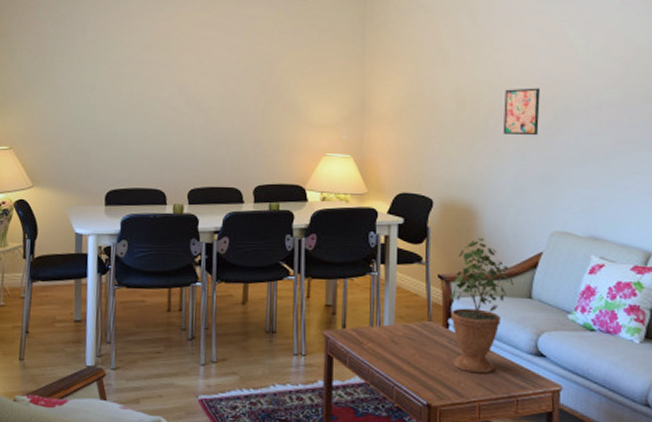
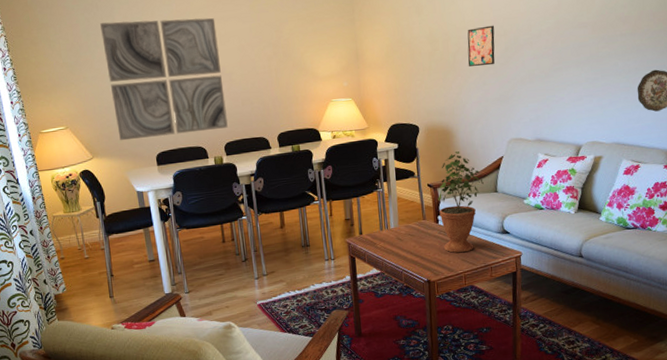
wall art: none [67,37,200,172] -> present [100,18,228,141]

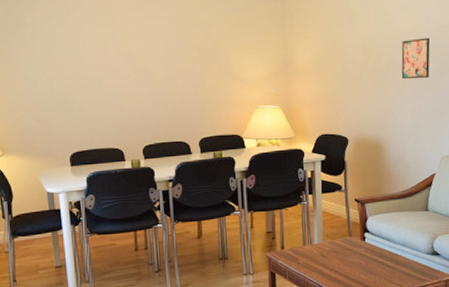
wall art: present [100,18,228,141] -> none [20,15,148,139]
potted plant: present [438,151,484,253] -> none [365,166,414,274]

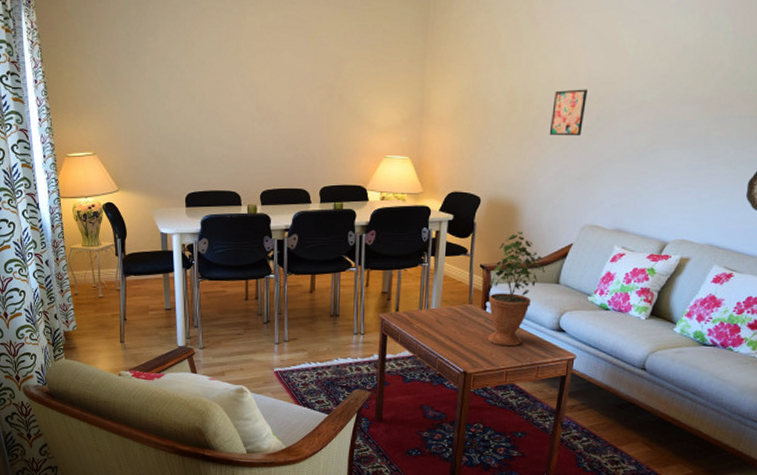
potted plant: none [365,166,414,274] -> present [487,232,545,347]

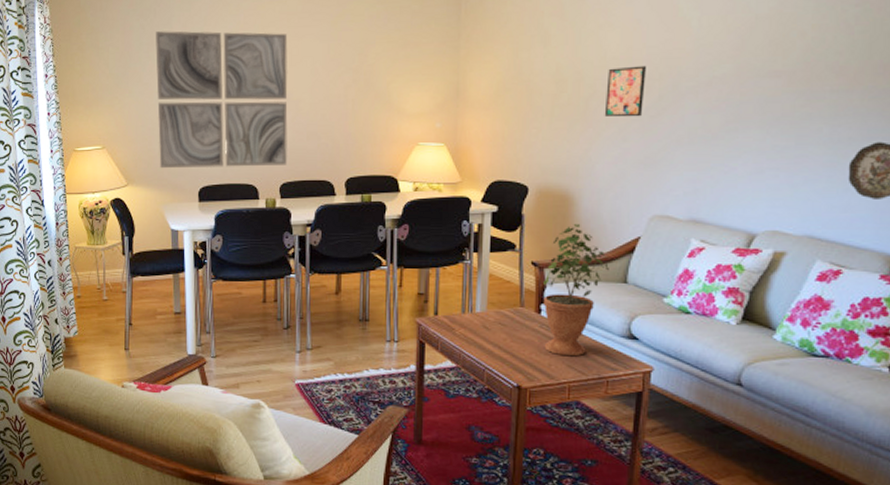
wall art: none [142,40,268,175] -> present [155,31,288,169]

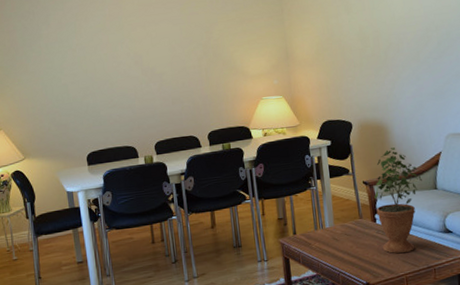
wall art: present [155,31,288,169] -> none [36,21,158,142]
wall art: present [604,65,646,118] -> none [398,21,428,62]

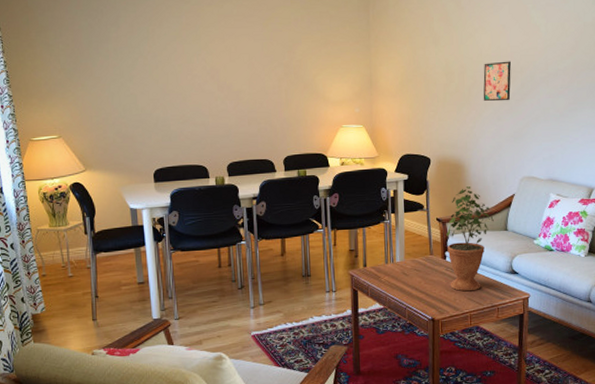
wall art: none [398,21,428,62] -> present [483,61,511,102]

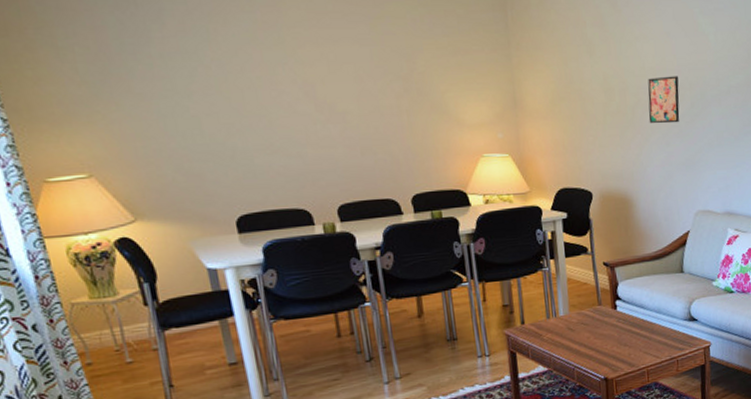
potted plant: present [446,186,494,292] -> none [615,224,668,344]

